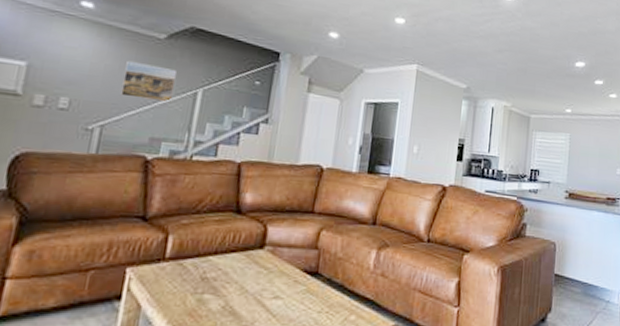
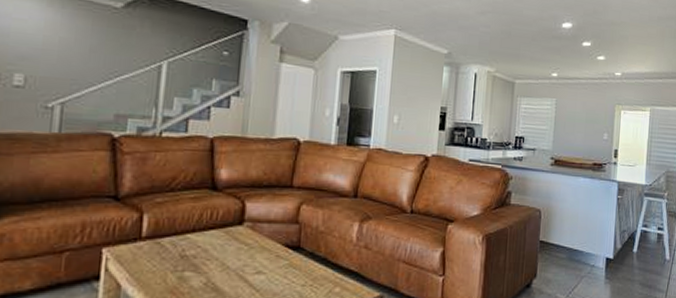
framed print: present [120,60,178,103] -> none [79,32,139,77]

